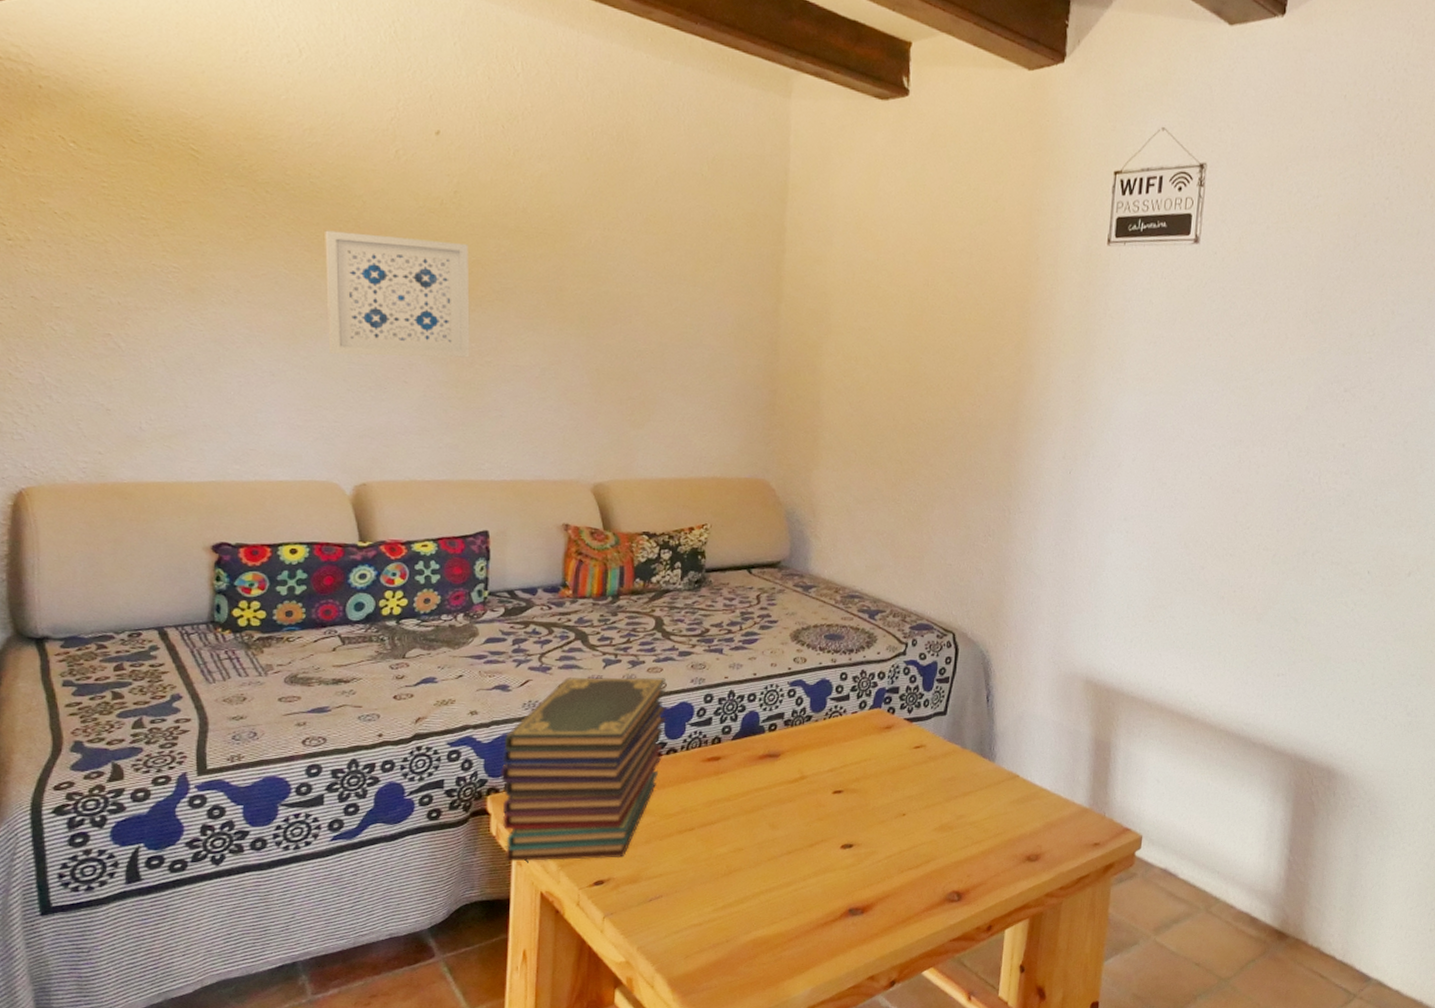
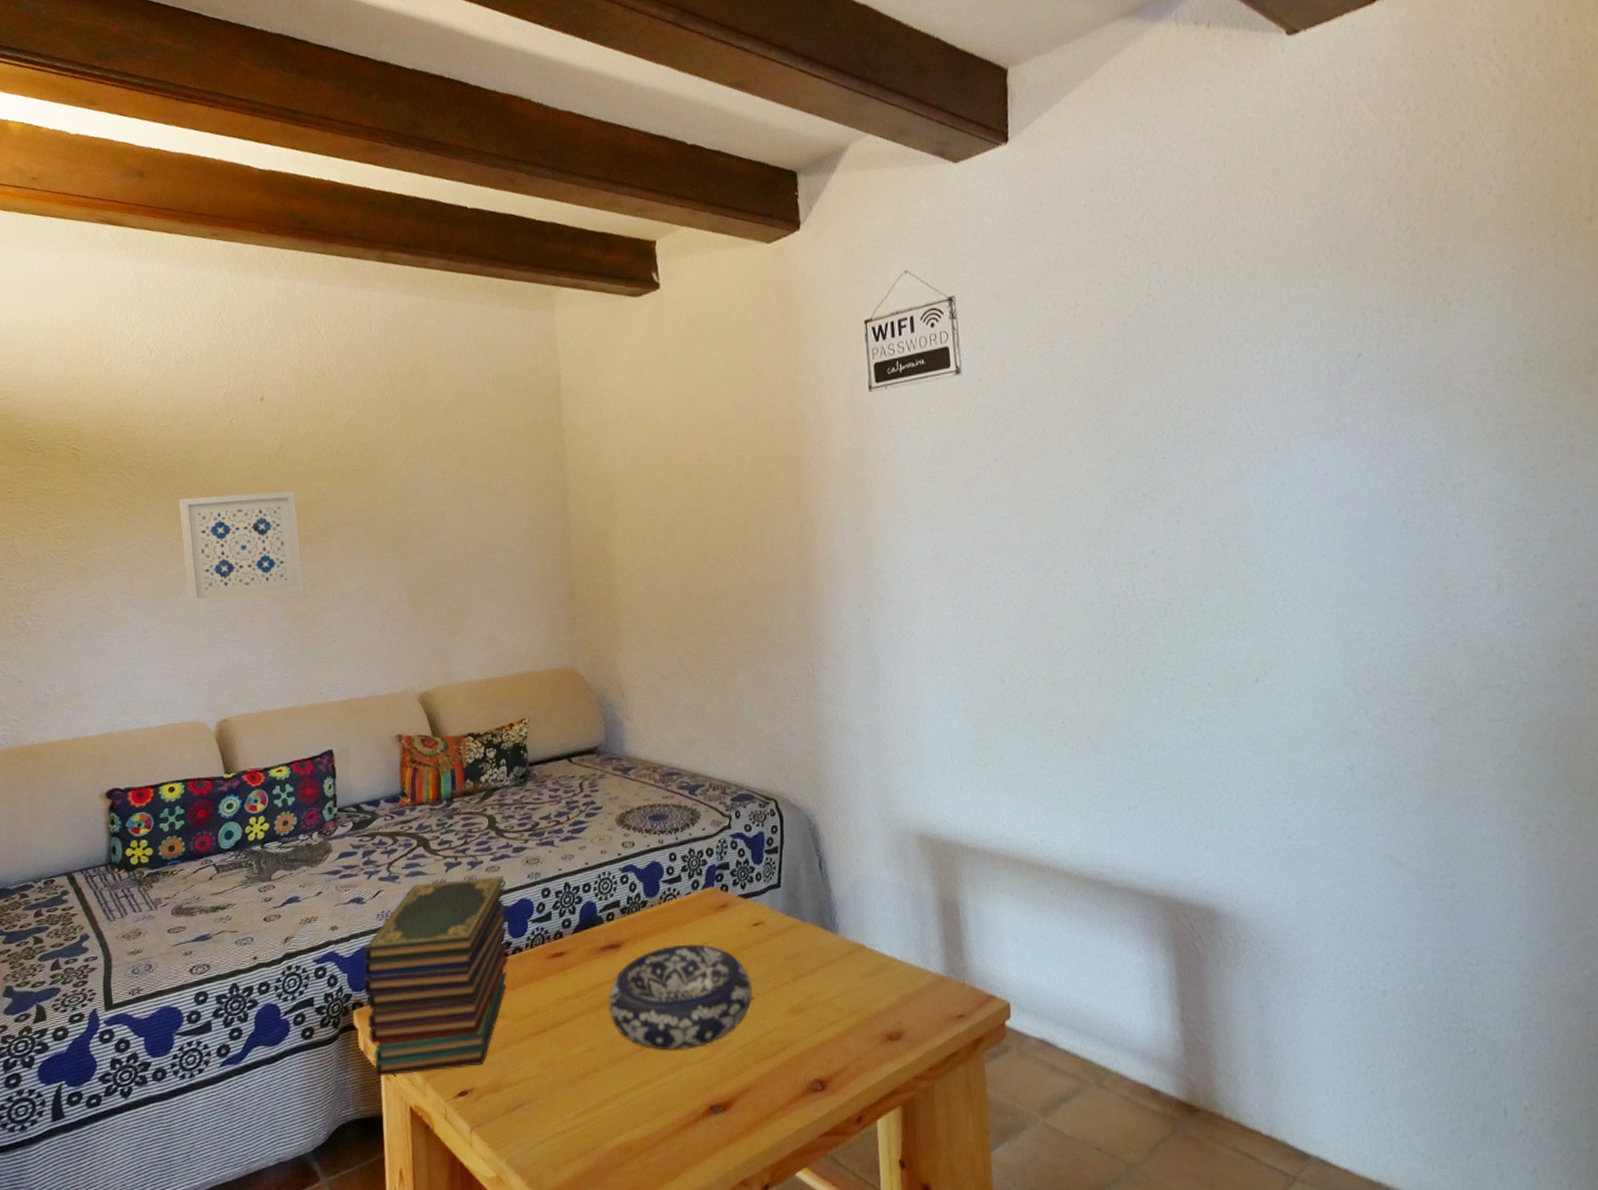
decorative bowl: none [760,759,905,856] -> present [608,944,752,1050]

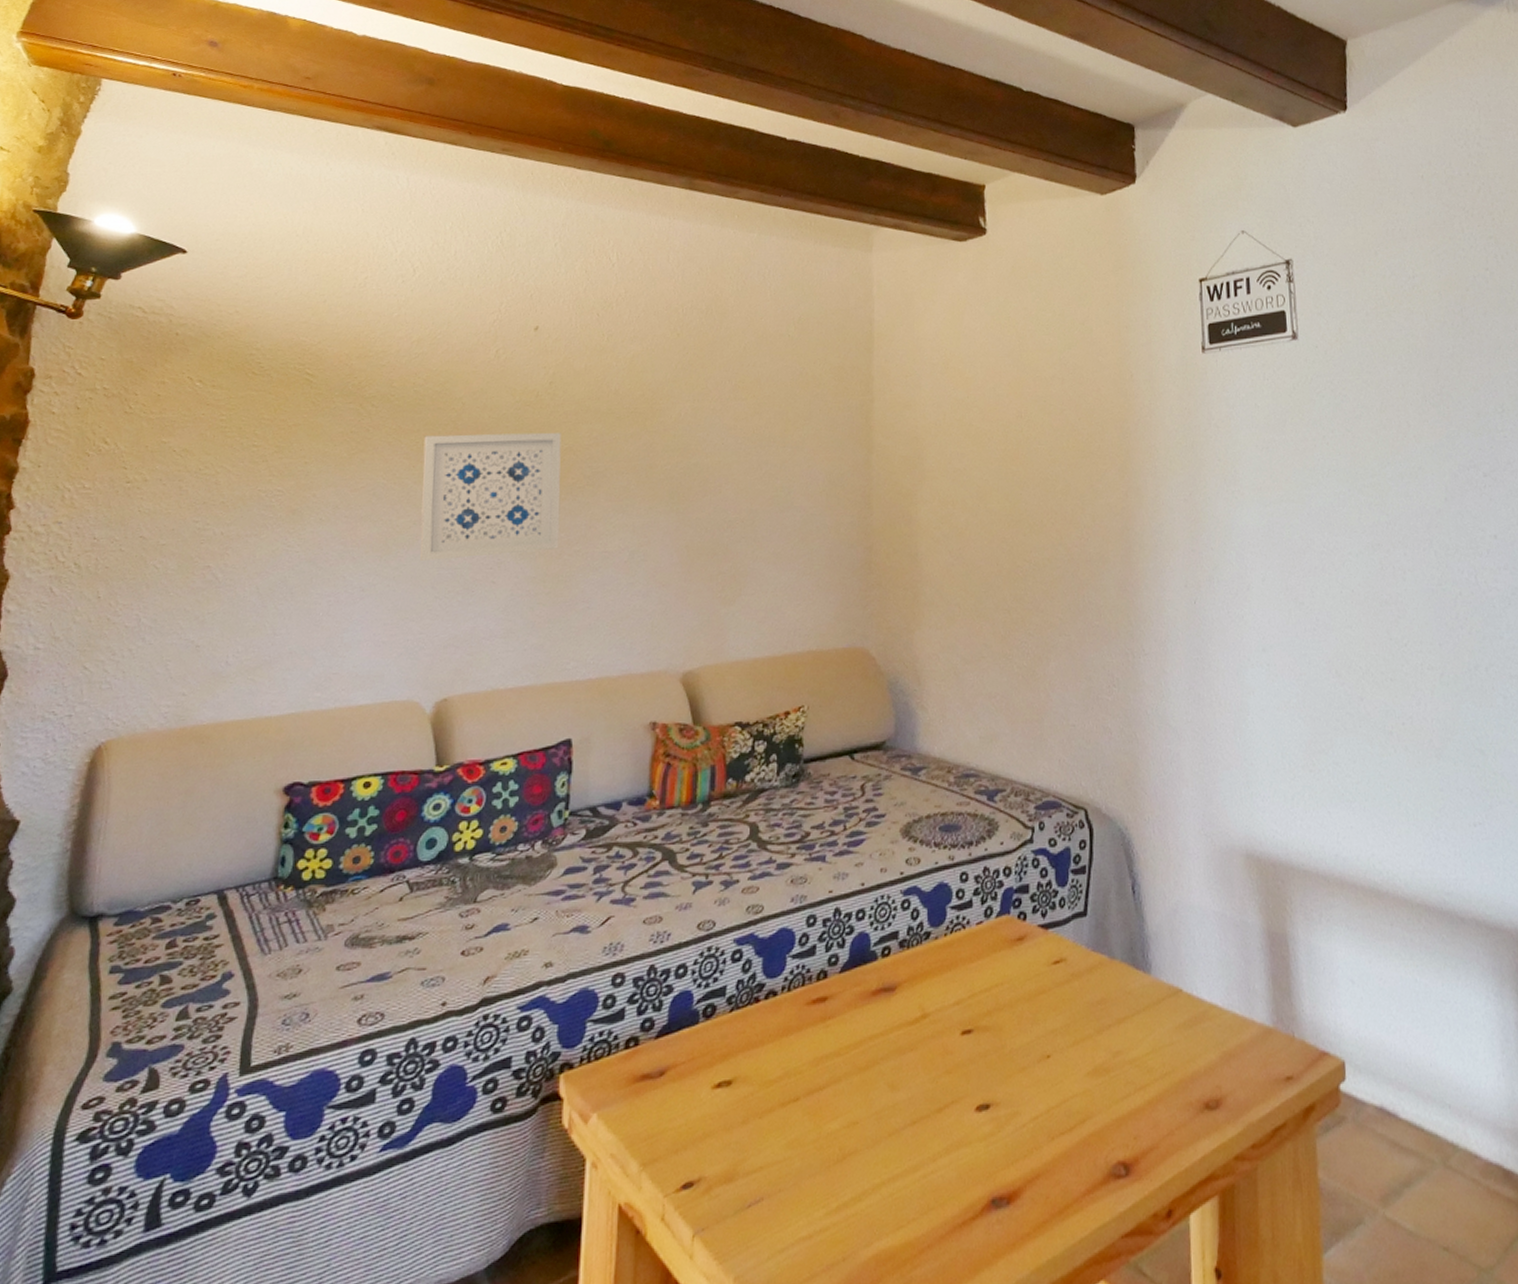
book stack: present [362,876,510,1077] -> none [575,899,765,1164]
decorative bowl: present [608,944,752,1050] -> none [876,986,1049,1125]

